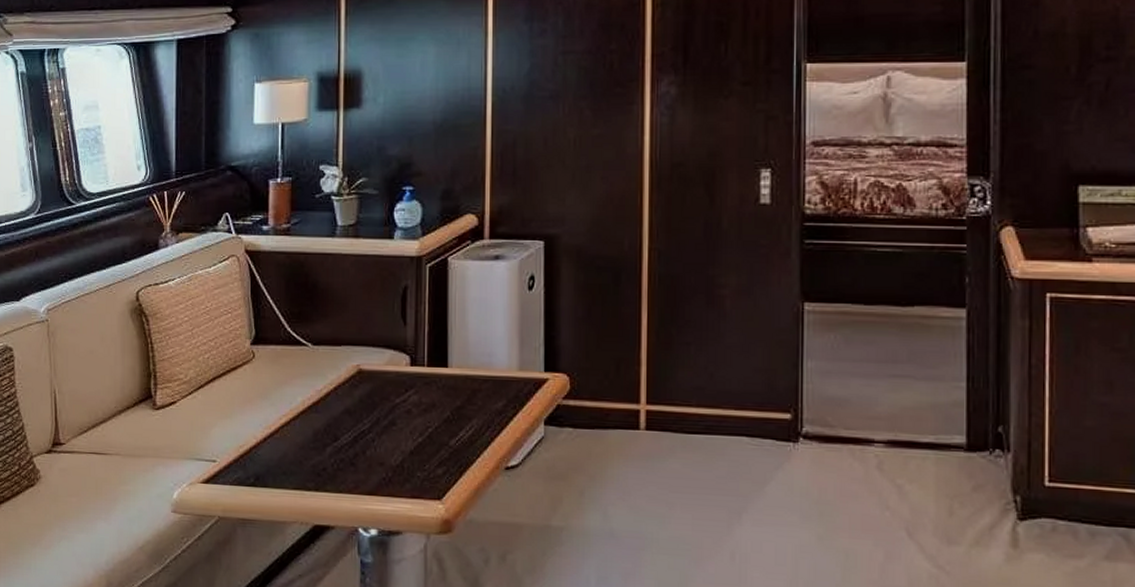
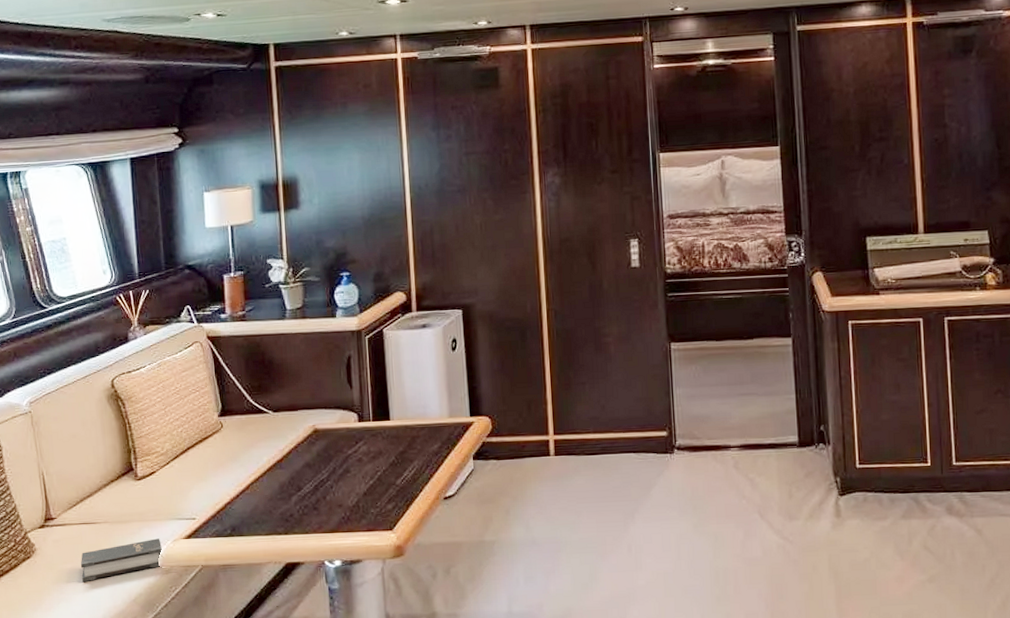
hardback book: none [86,479,176,521] -> present [80,538,162,583]

